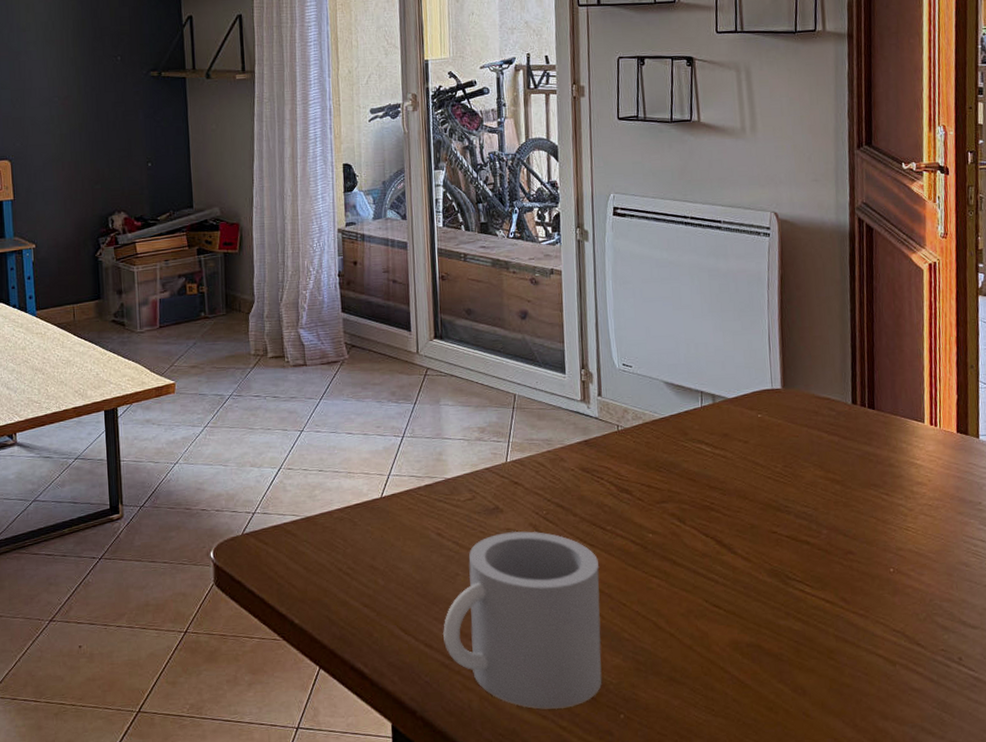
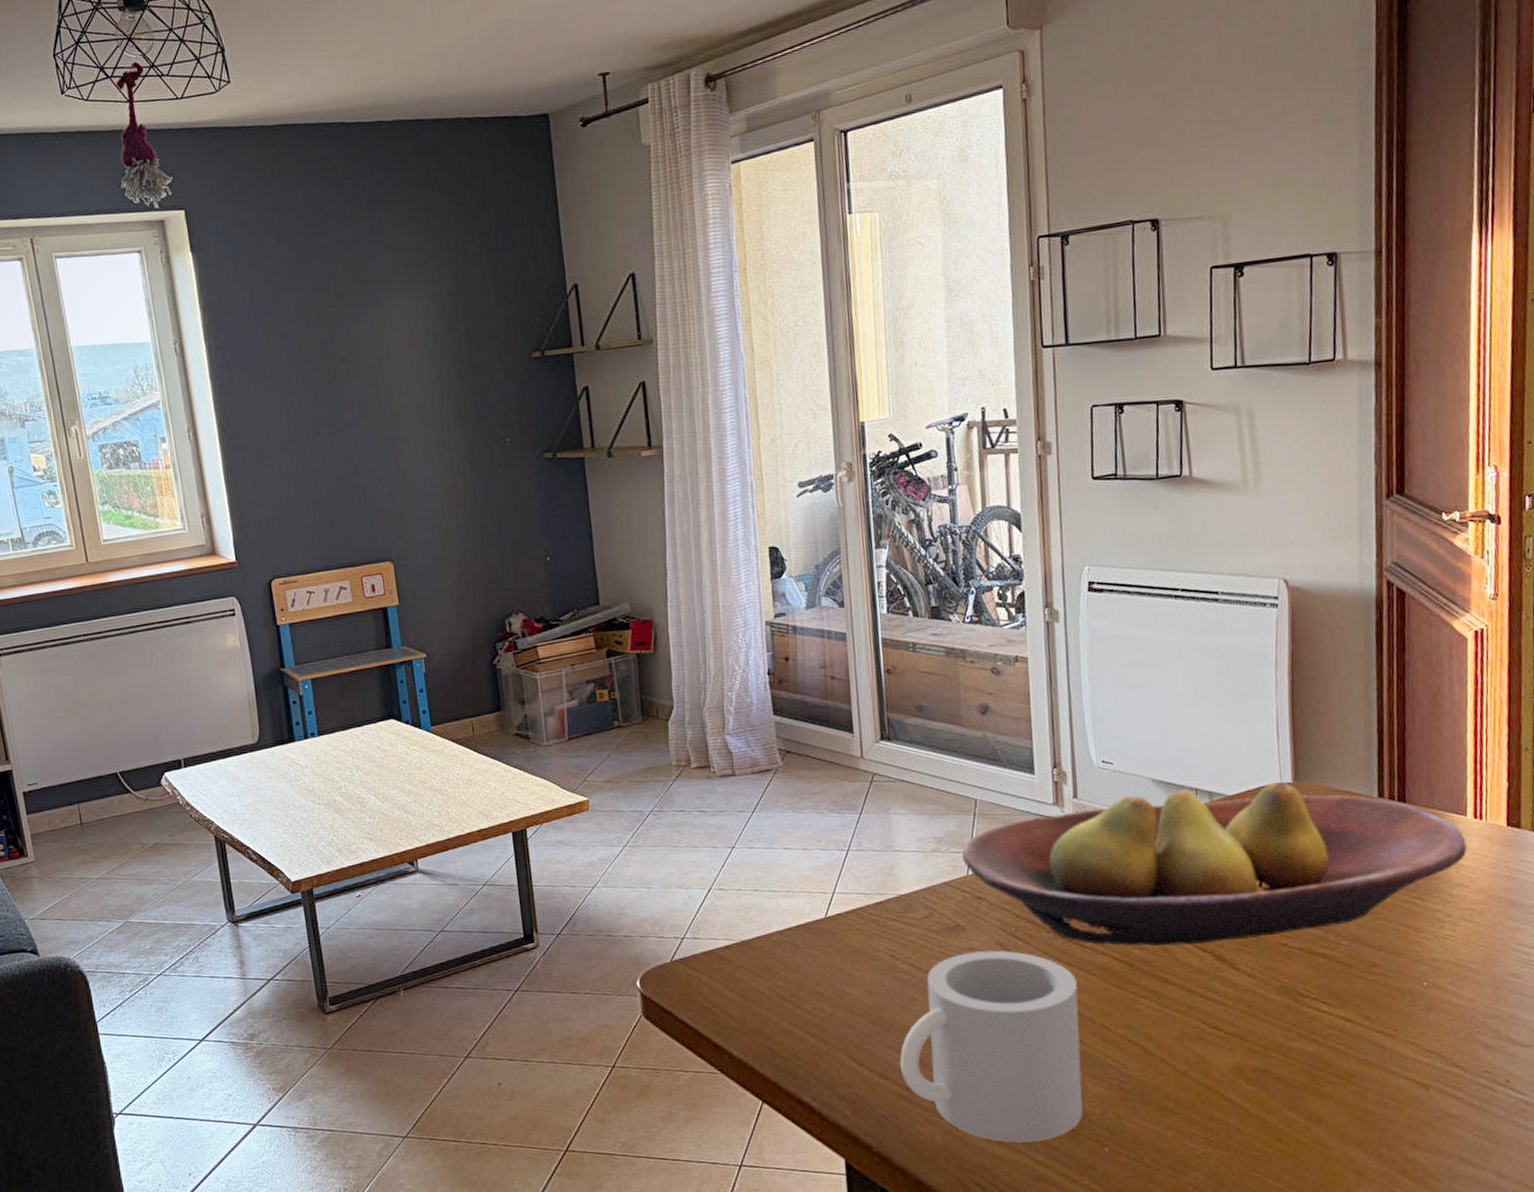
fruit bowl: none [502,387,925,531] -> present [962,781,1467,946]

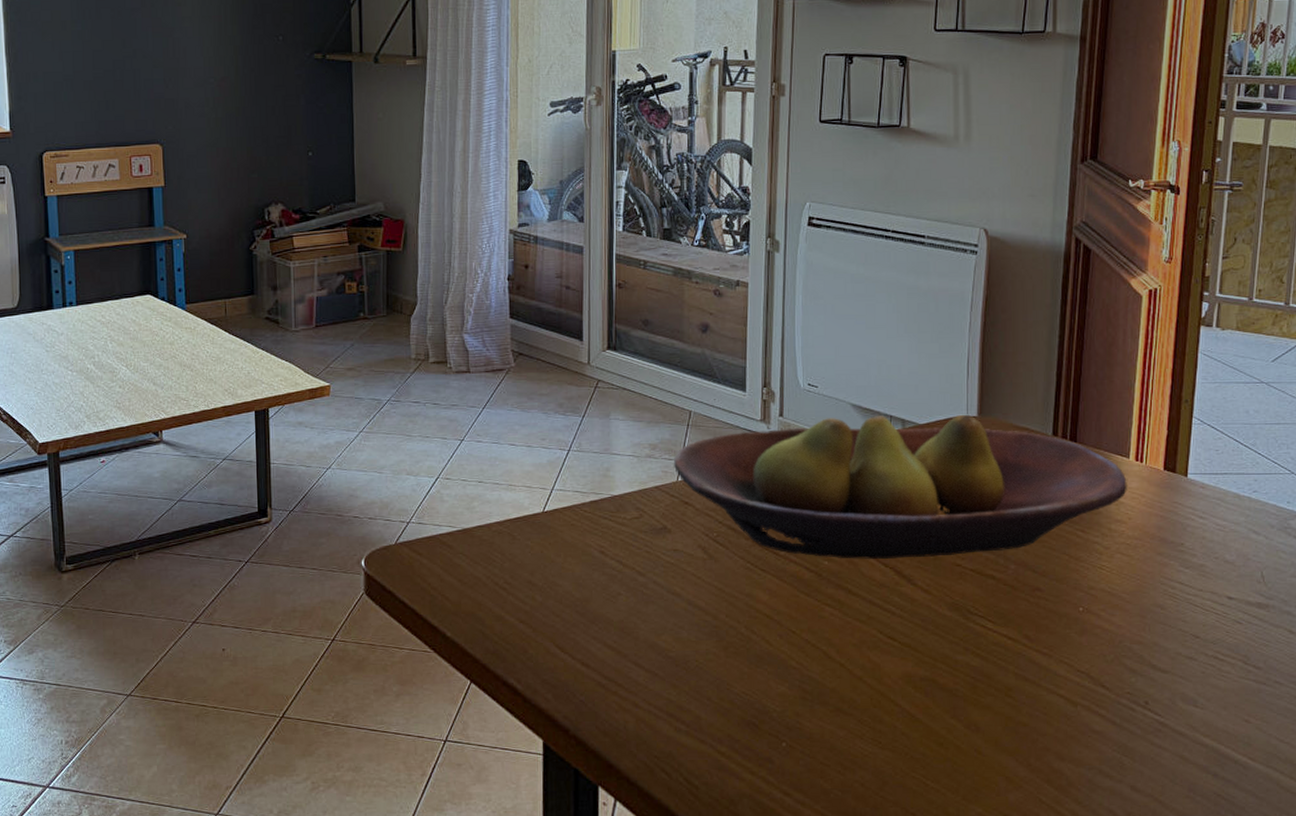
mug: present [900,950,1083,1143] -> none [601,552,770,735]

